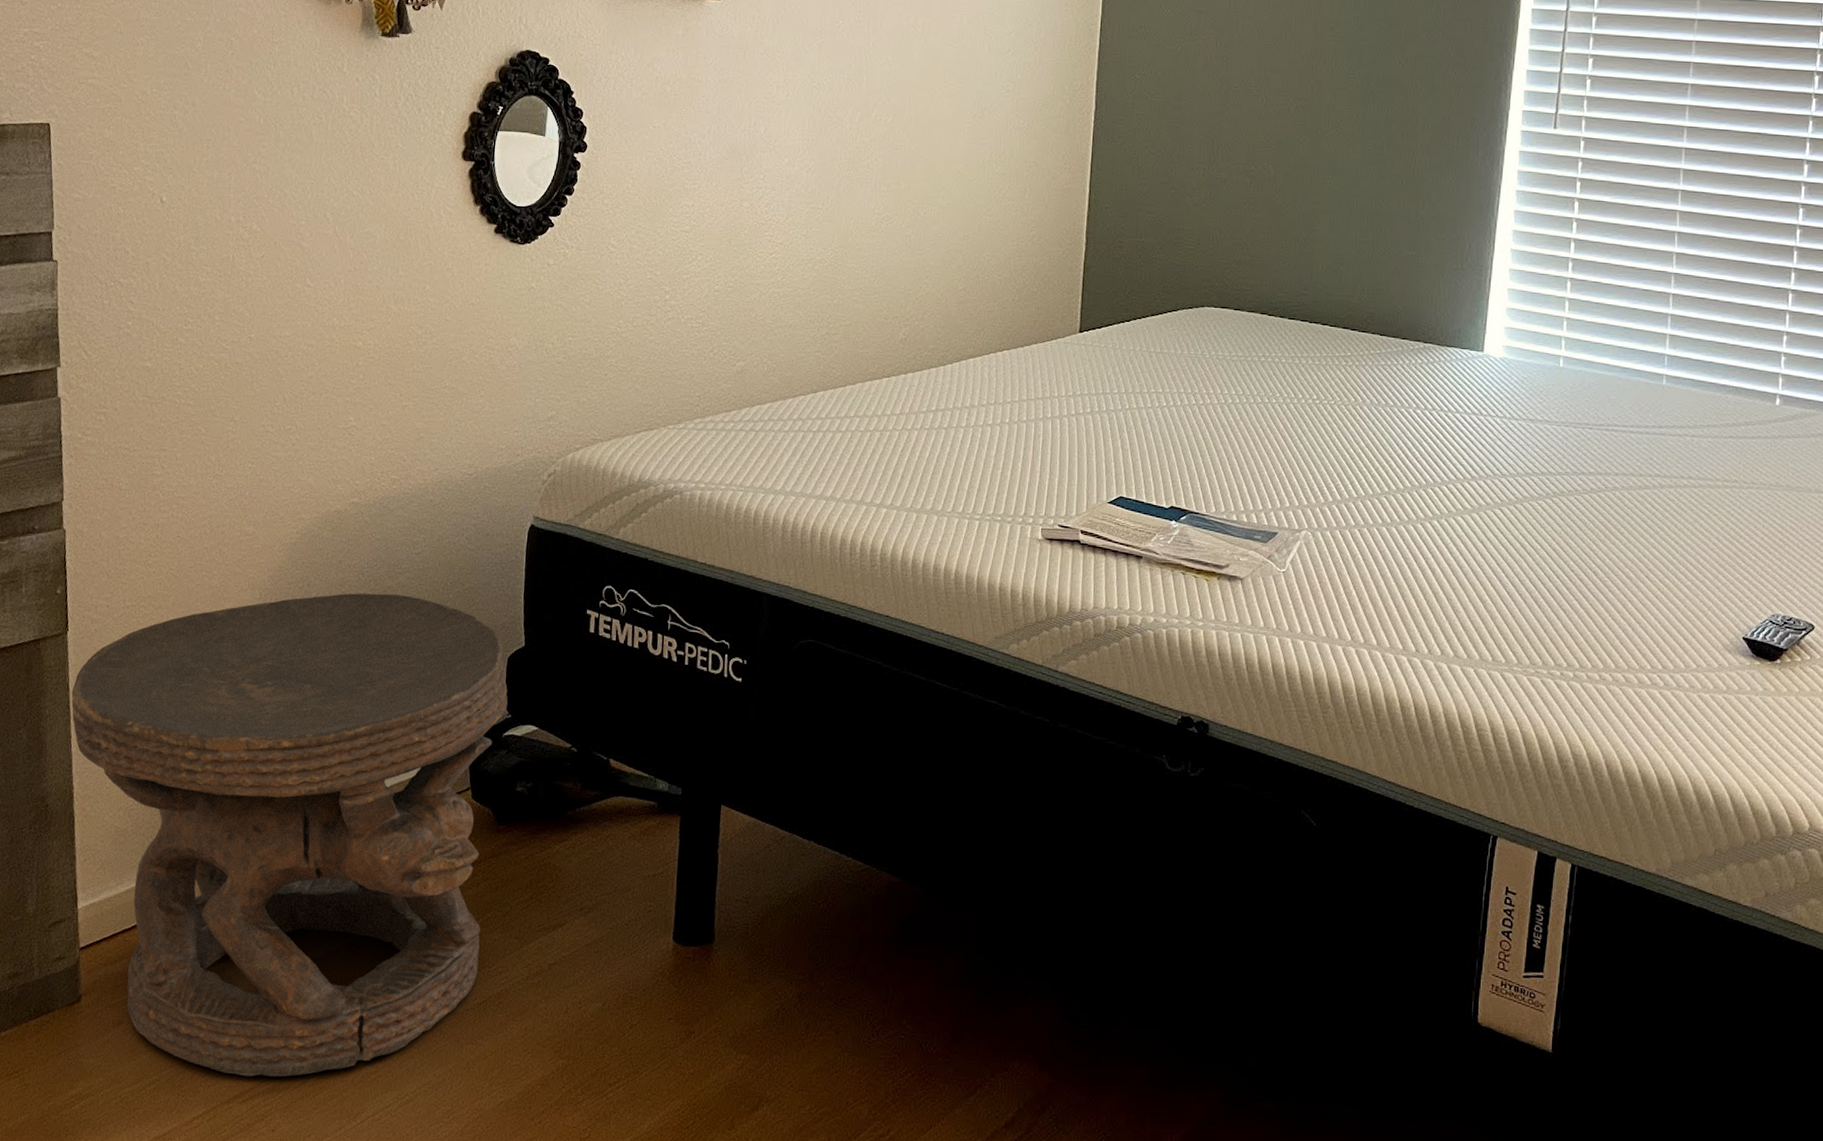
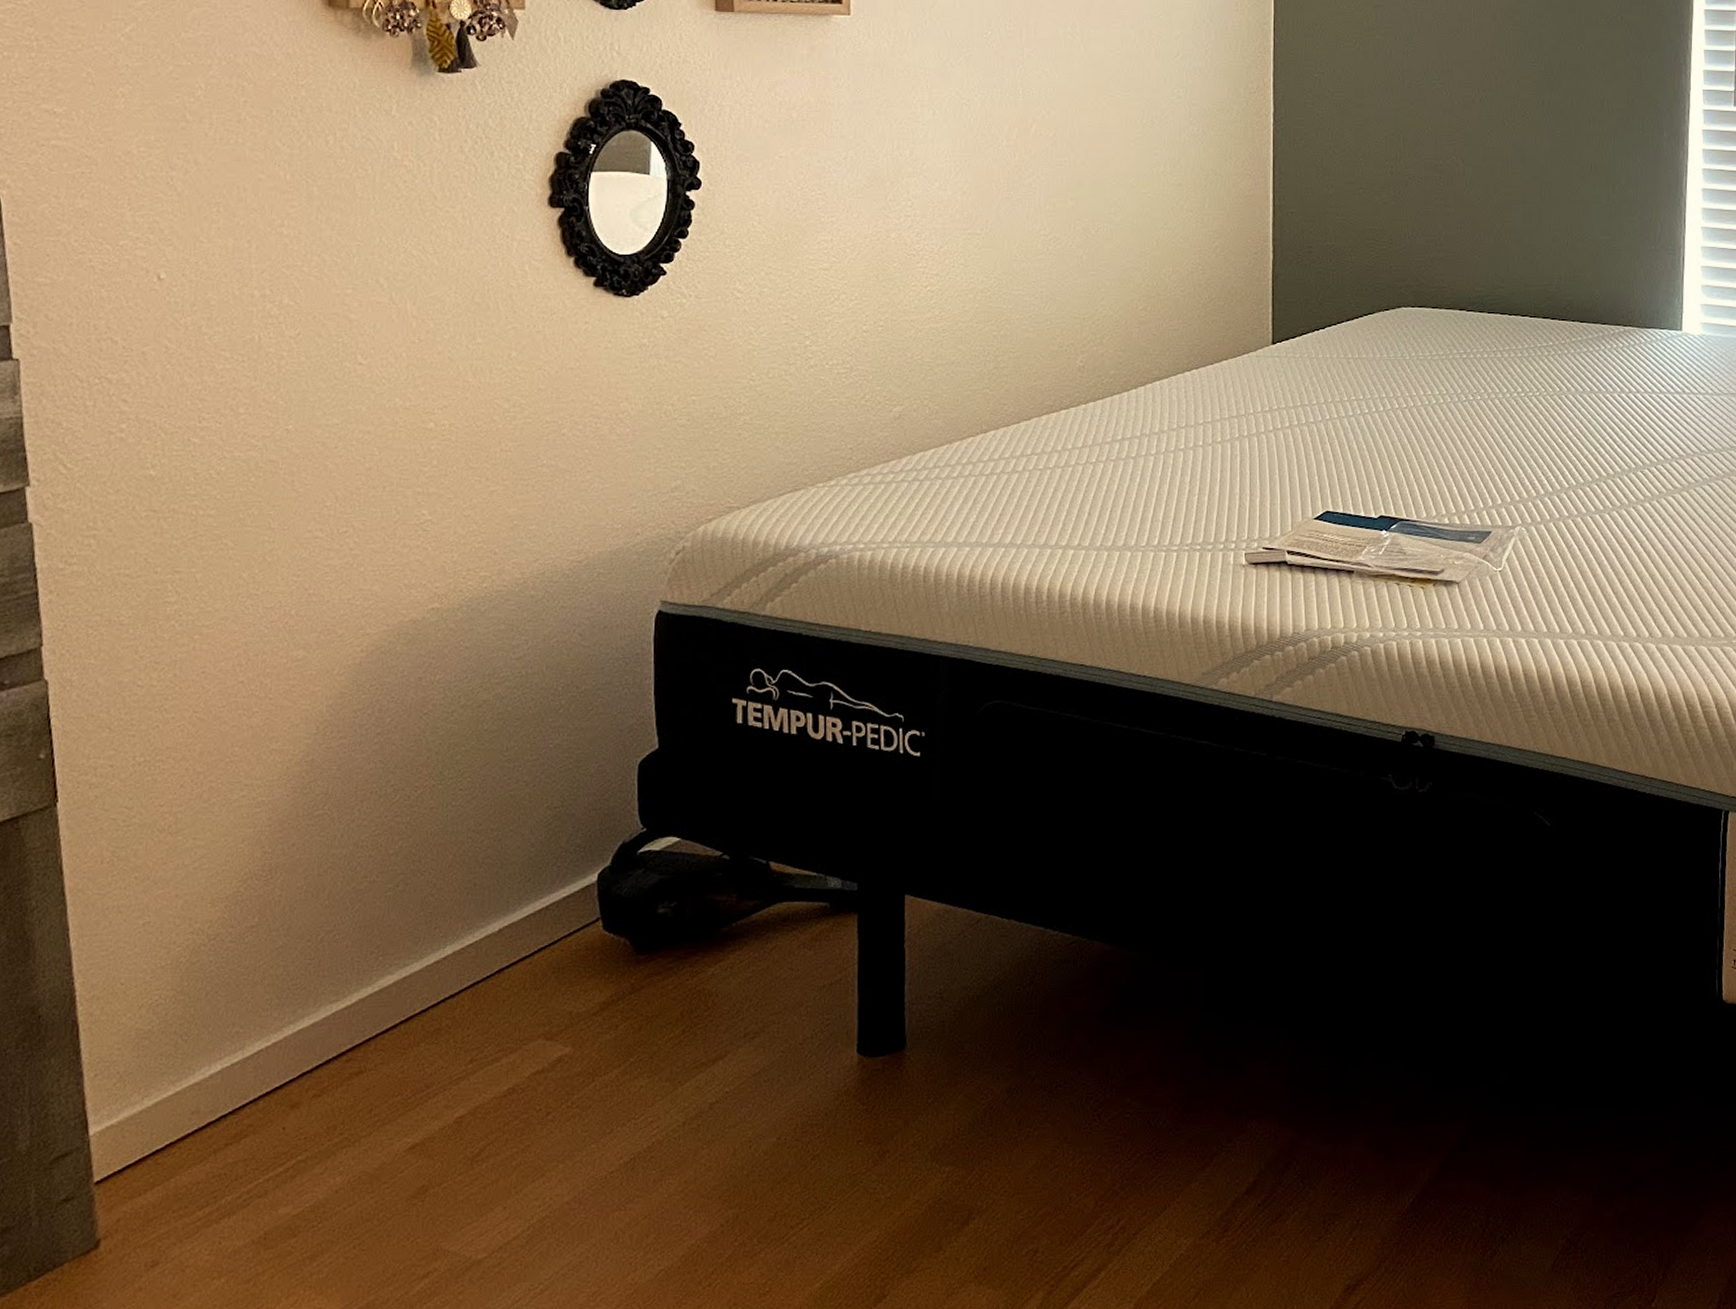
carved stool: present [71,593,508,1077] -> none [66,707,641,1300]

